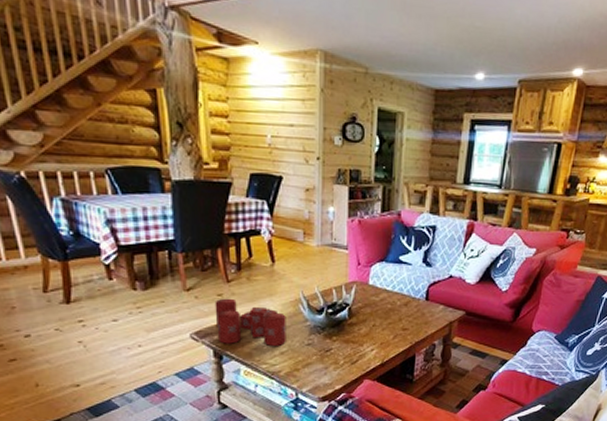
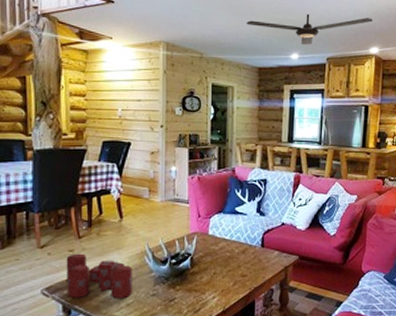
ceiling fan: none [423,18,582,62] -> present [246,13,373,45]

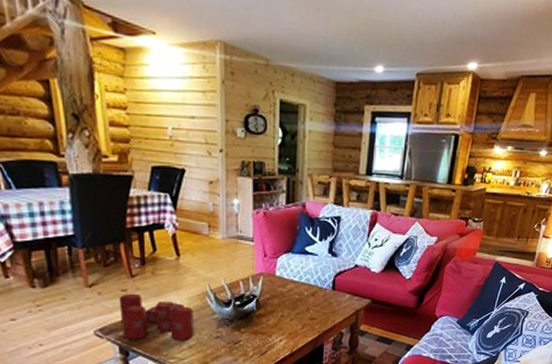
ceiling fan: present [246,13,373,45] -> none [322,12,476,55]

